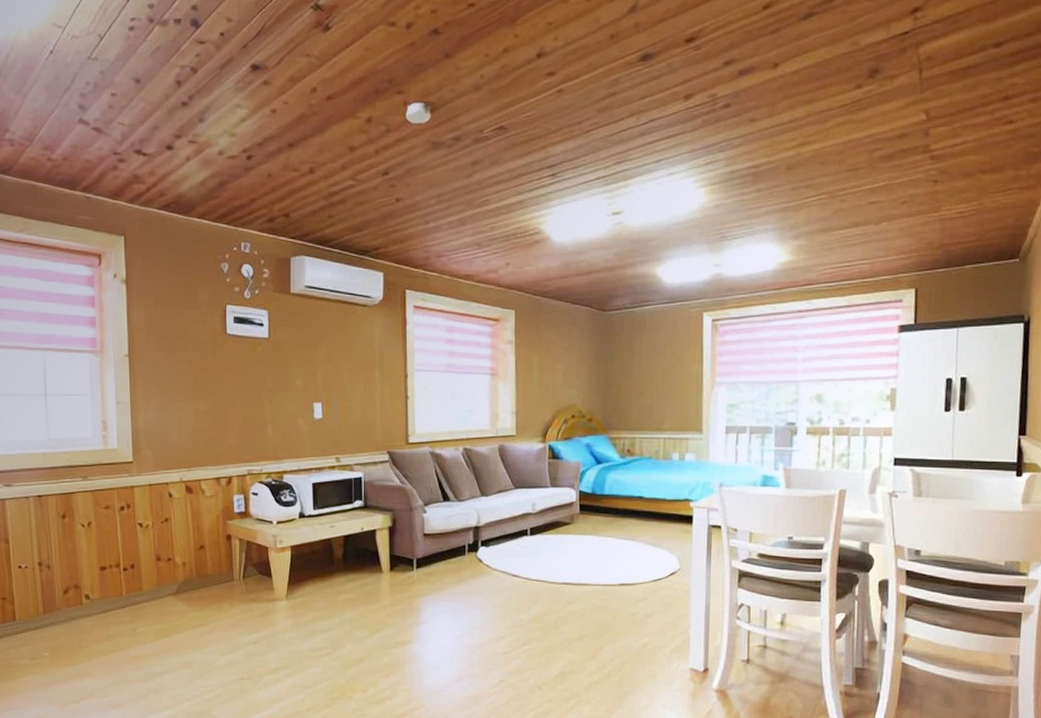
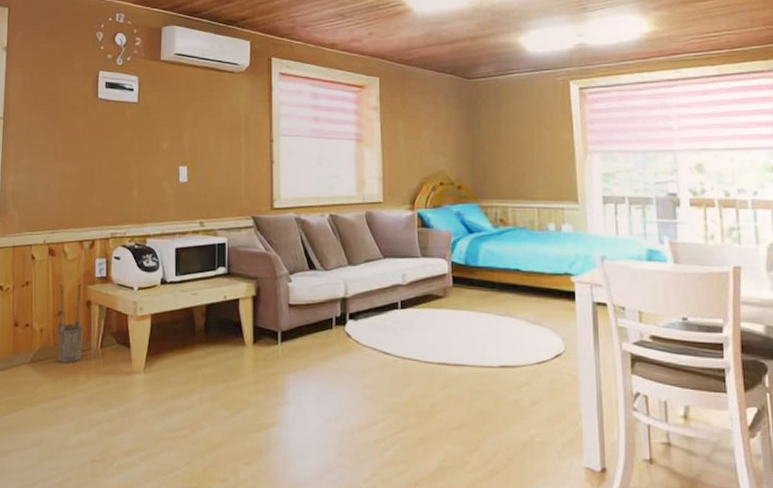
bucket: none [199,519,226,593] -> present [56,283,84,363]

